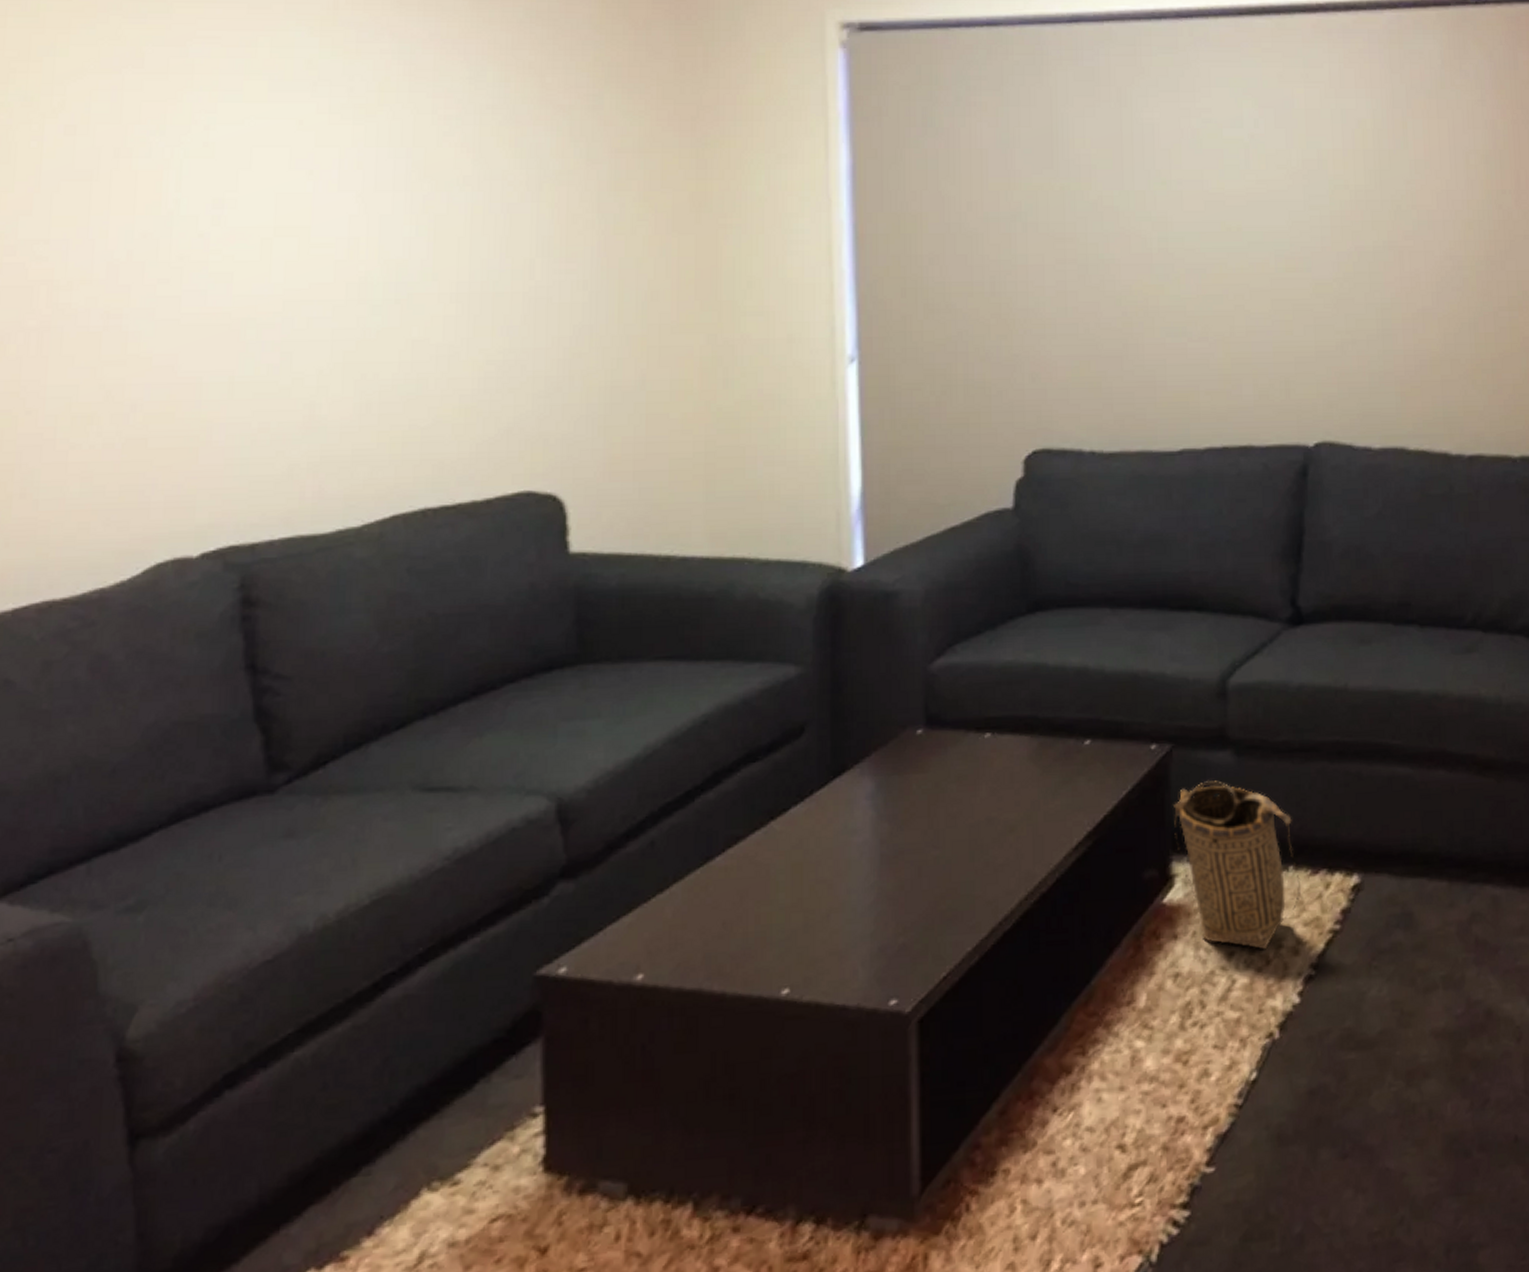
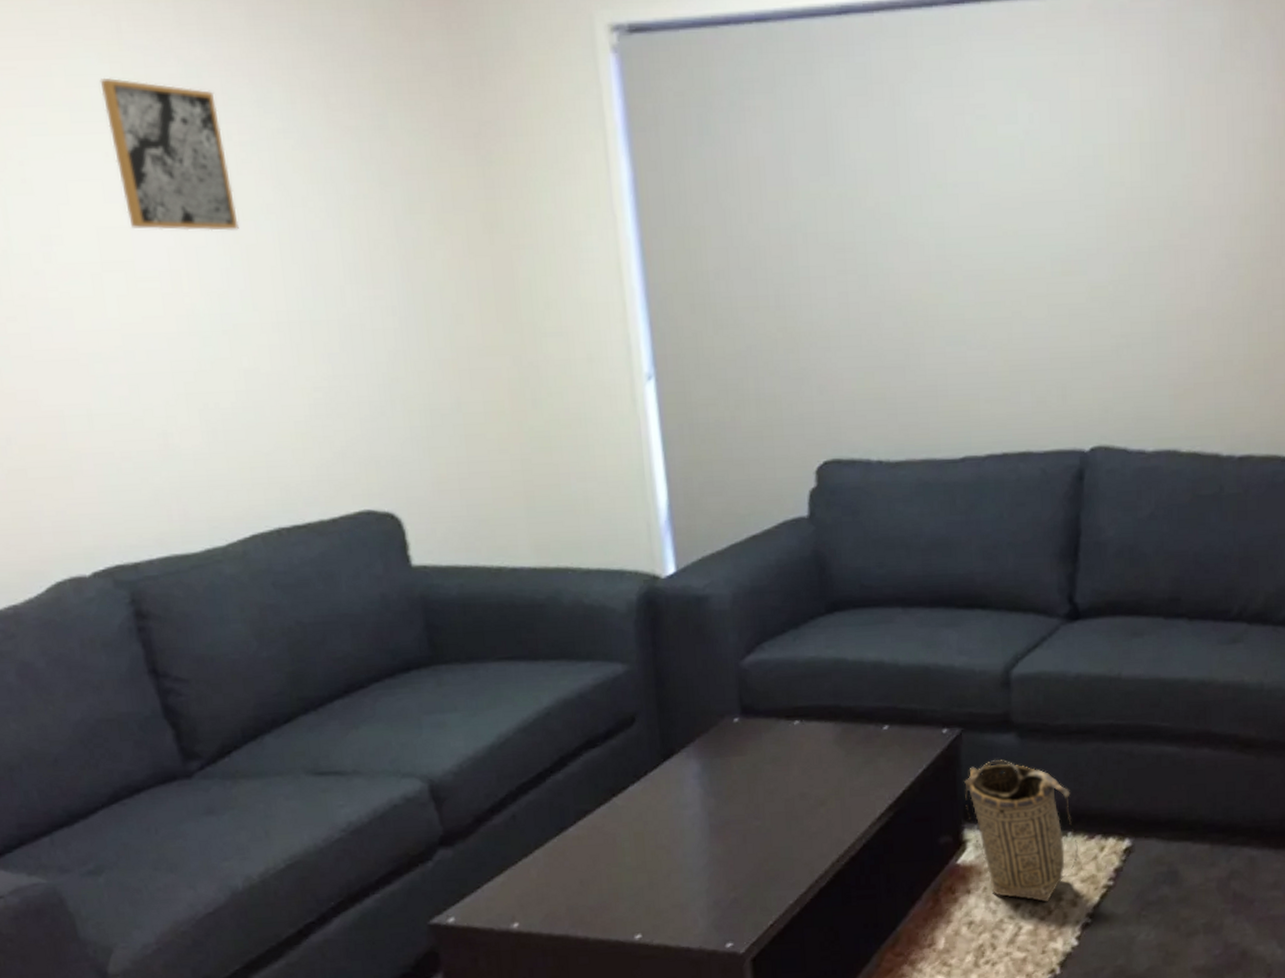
wall art: none [306,50,431,200] -> present [100,77,239,231]

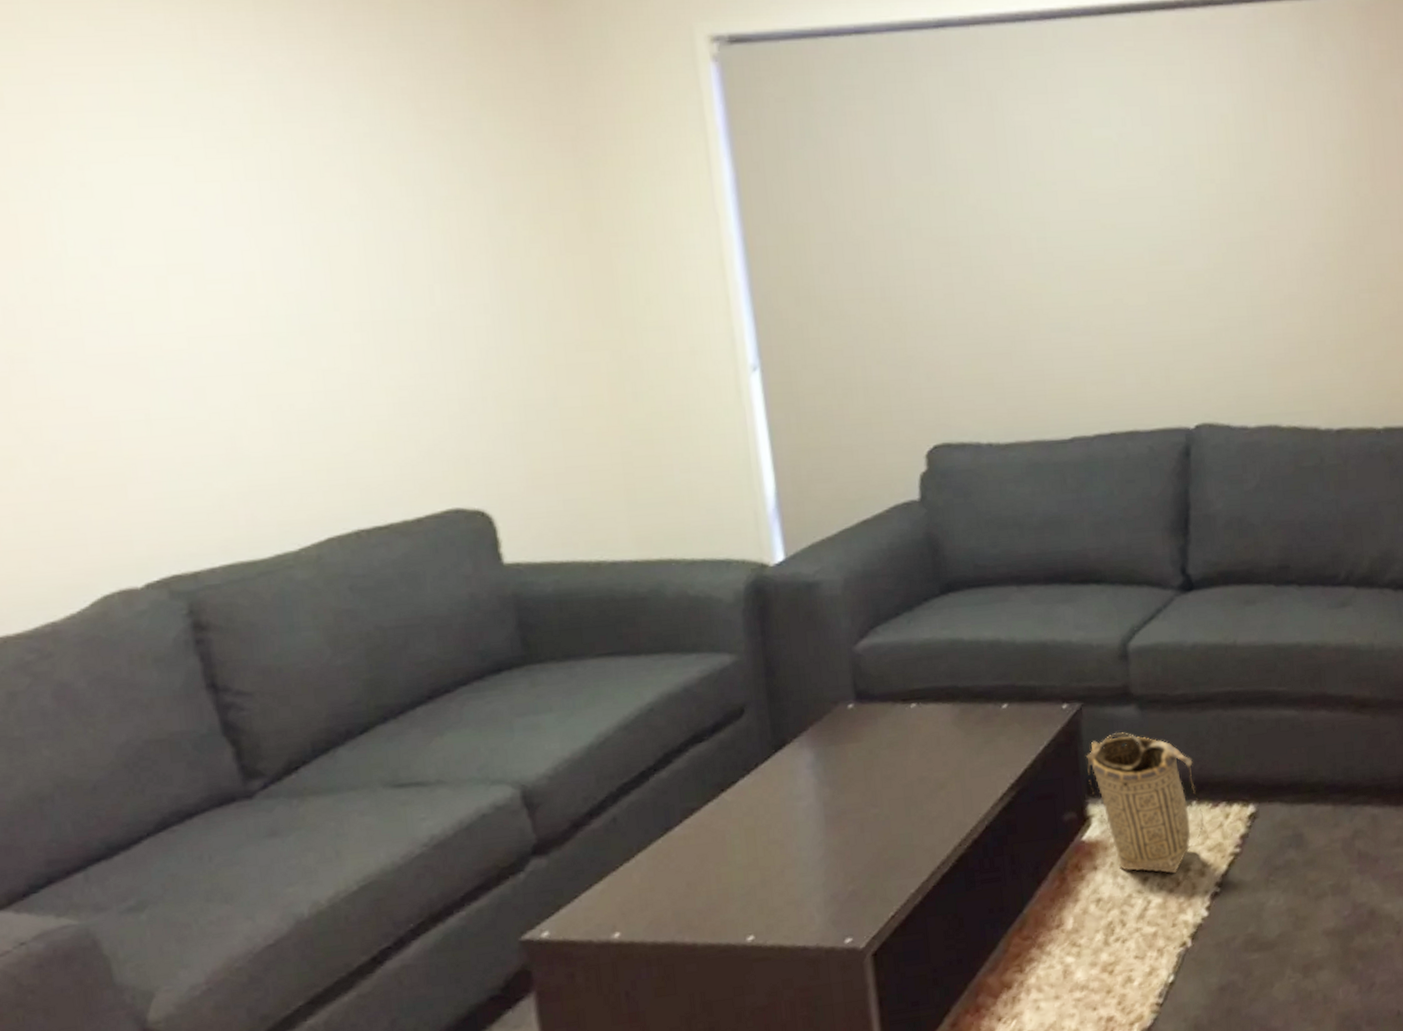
wall art: present [100,77,239,231] -> none [171,83,320,233]

